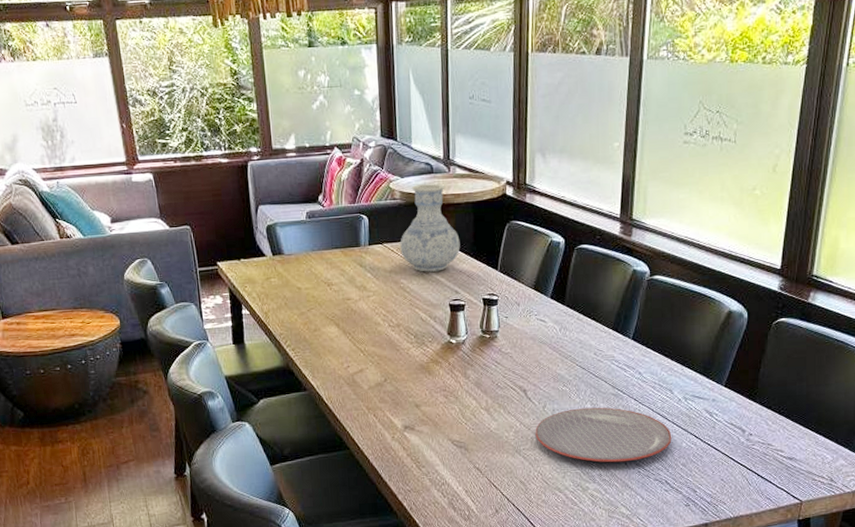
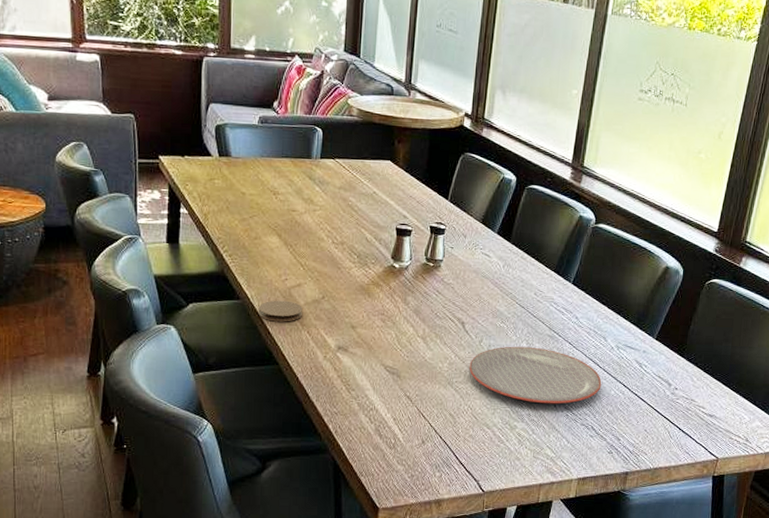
coaster: none [324,387,367,409] -> present [258,300,302,322]
vase: present [400,183,460,272] -> none [352,104,413,194]

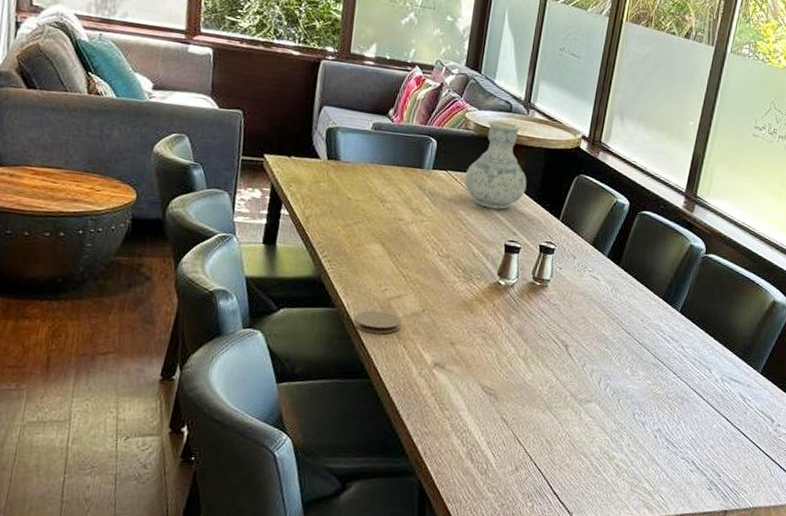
vase: none [352,104,413,194] -> present [464,120,527,210]
plate: present [469,346,602,404] -> none [570,372,705,436]

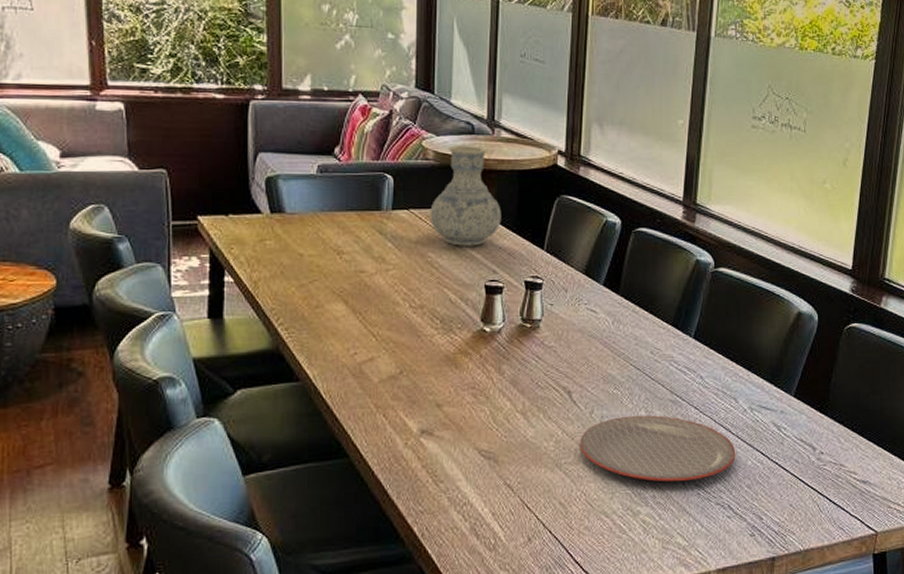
coaster: present [353,310,401,334] -> none [322,379,376,405]
plate: none [570,372,705,436] -> present [580,415,736,482]

